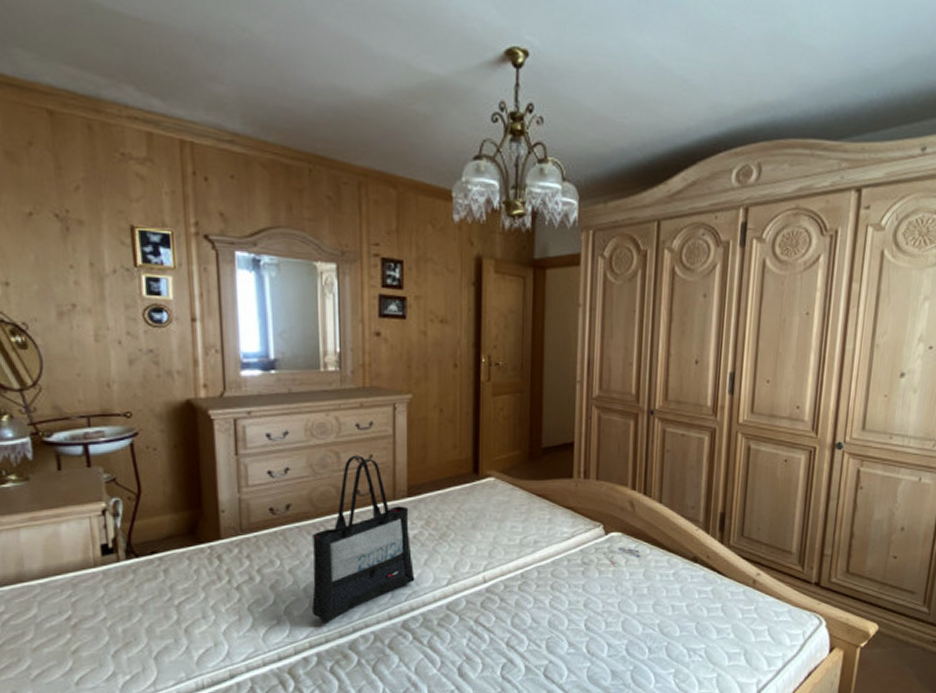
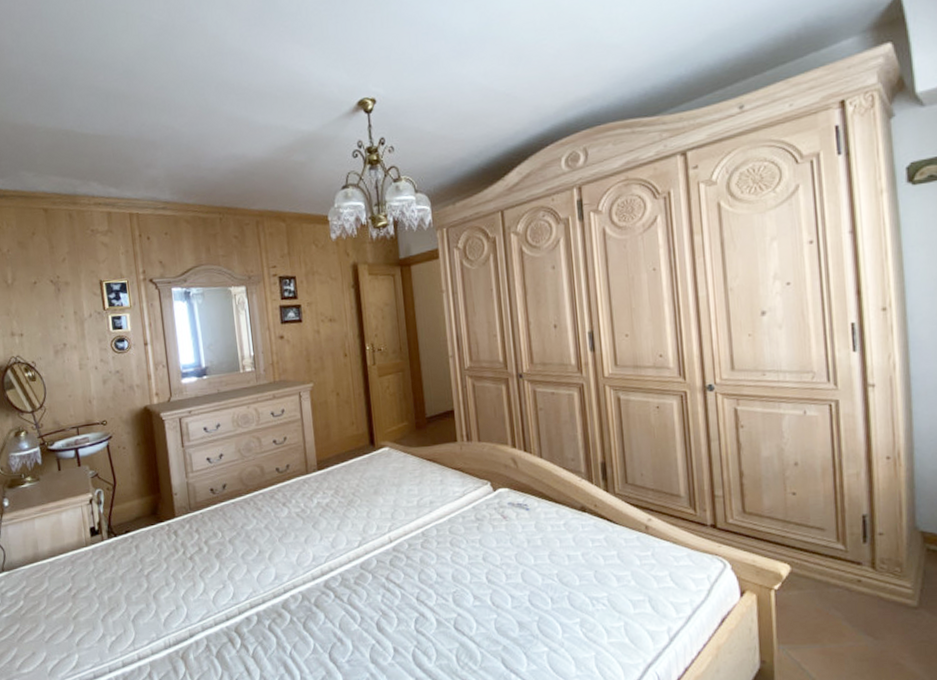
tote bag: present [312,455,415,624] -> none [245,438,331,586]

